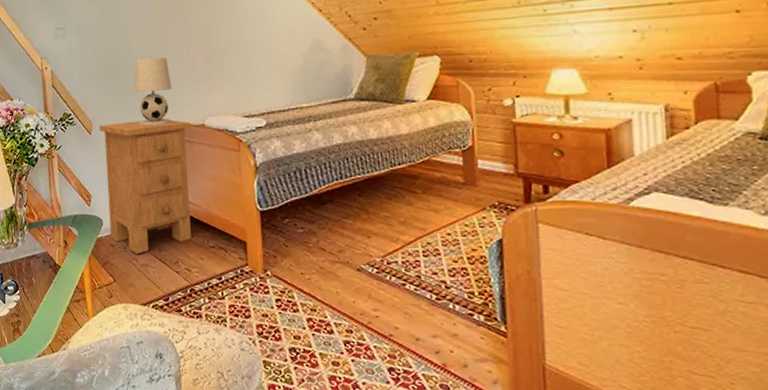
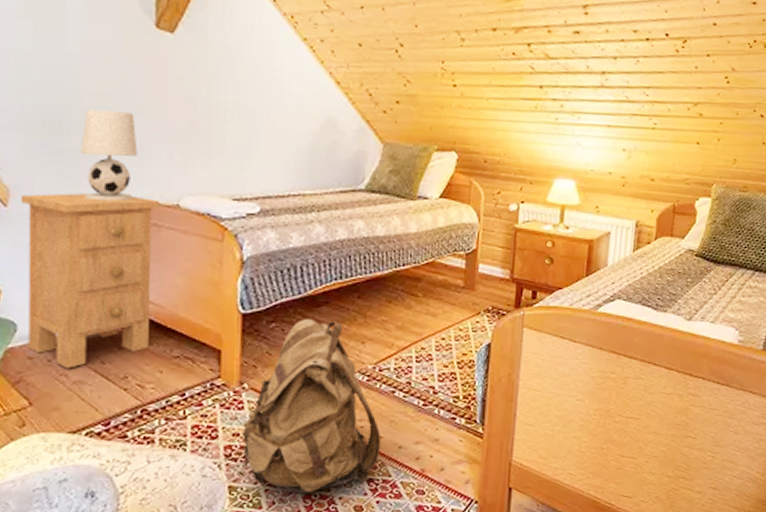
backpack: none [270,216,398,375] -> present [242,319,381,494]

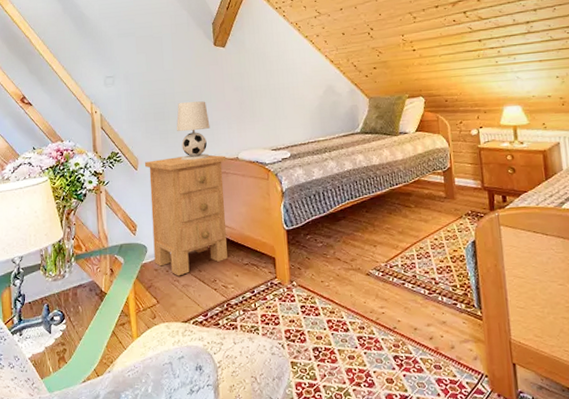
backpack: present [242,319,381,494] -> none [296,231,401,368]

